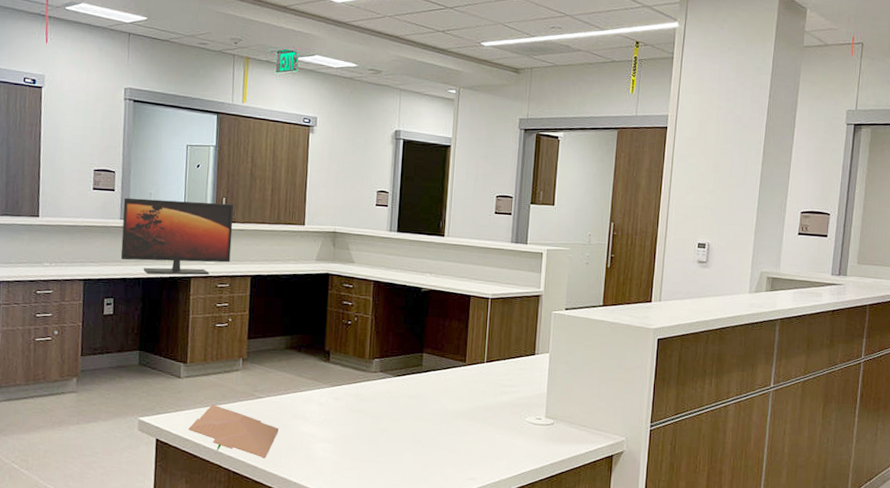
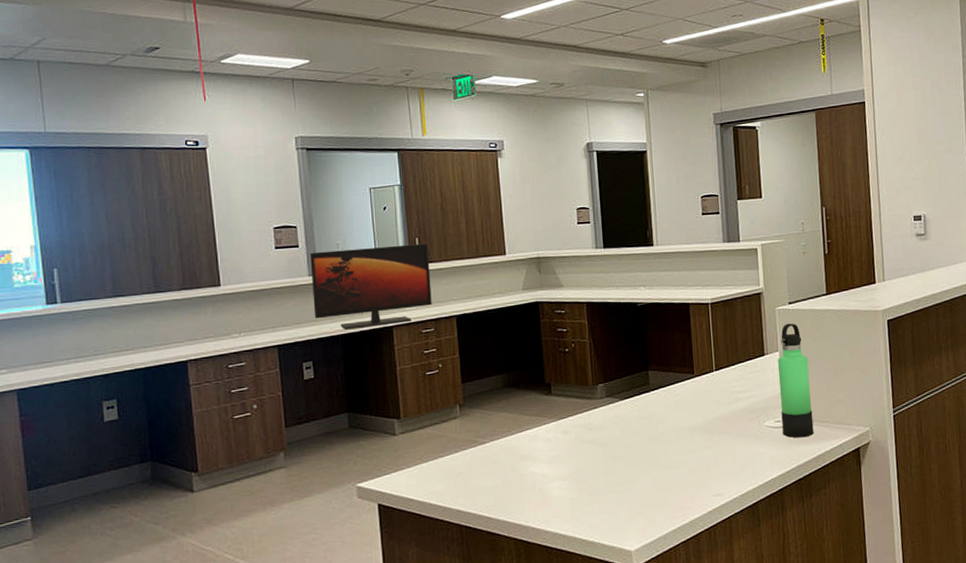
papers: present [188,404,279,459] -> none [411,458,508,507]
thermos bottle: none [542,328,576,438] -> present [777,323,814,438]

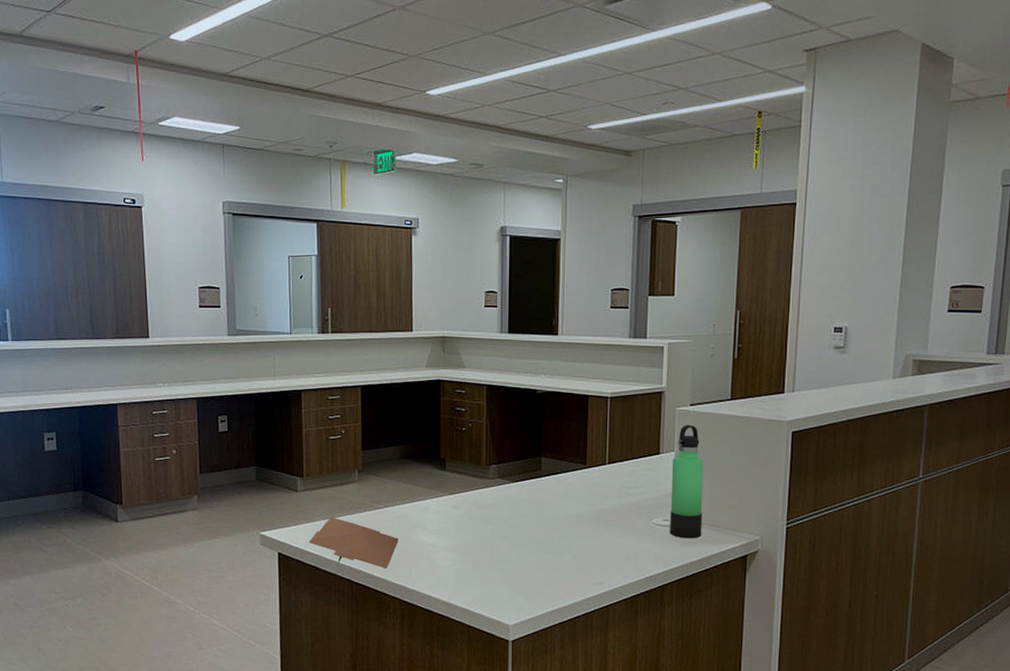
monitor: present [310,243,432,330] -> none [230,313,340,389]
papers: none [411,458,508,507] -> present [309,517,398,569]

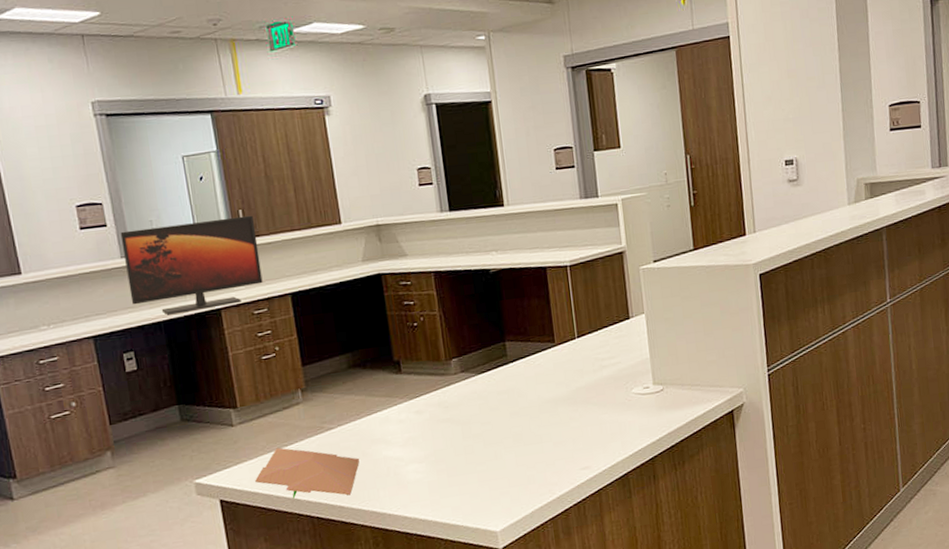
monitor: none [230,313,340,389] -> present [120,215,263,315]
thermos bottle: present [670,425,704,539] -> none [644,282,685,404]

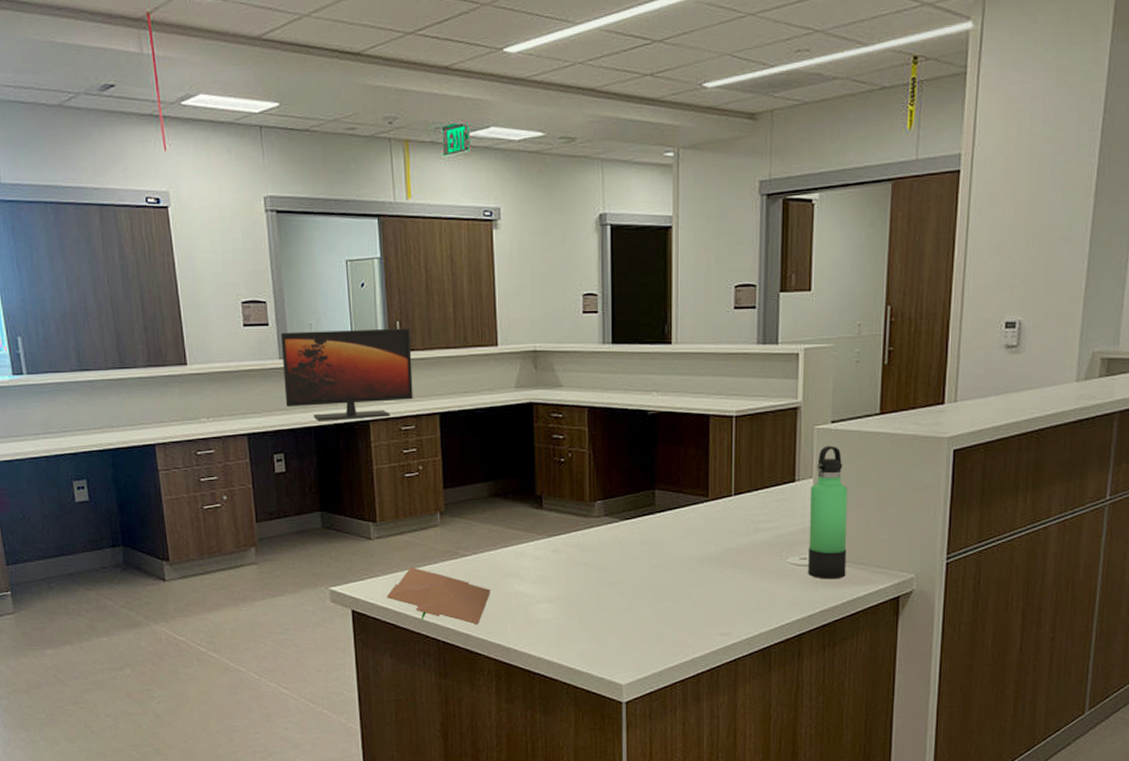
thermos bottle: none [644,282,685,404] -> present [808,446,848,579]

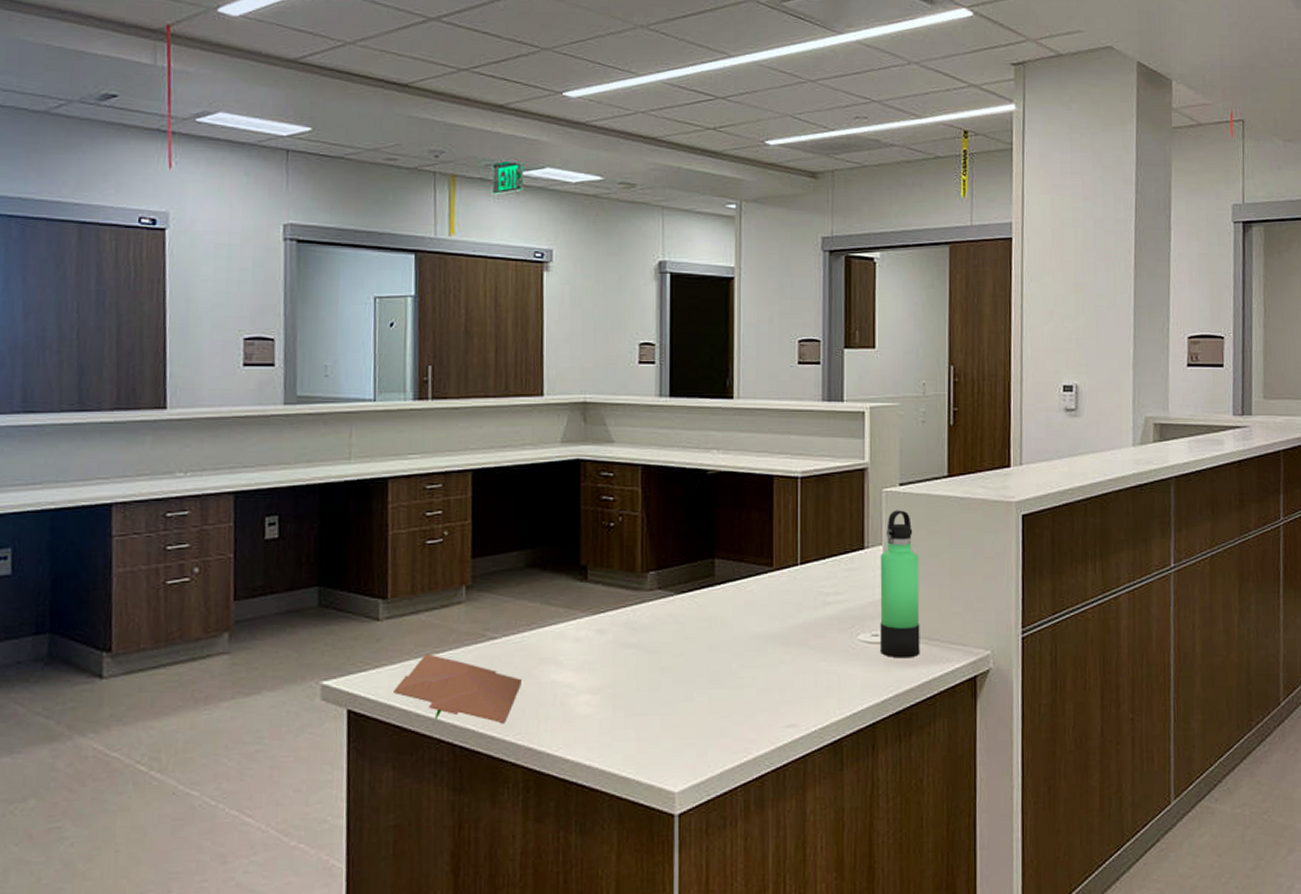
monitor: present [280,328,413,421] -> none [286,373,444,478]

